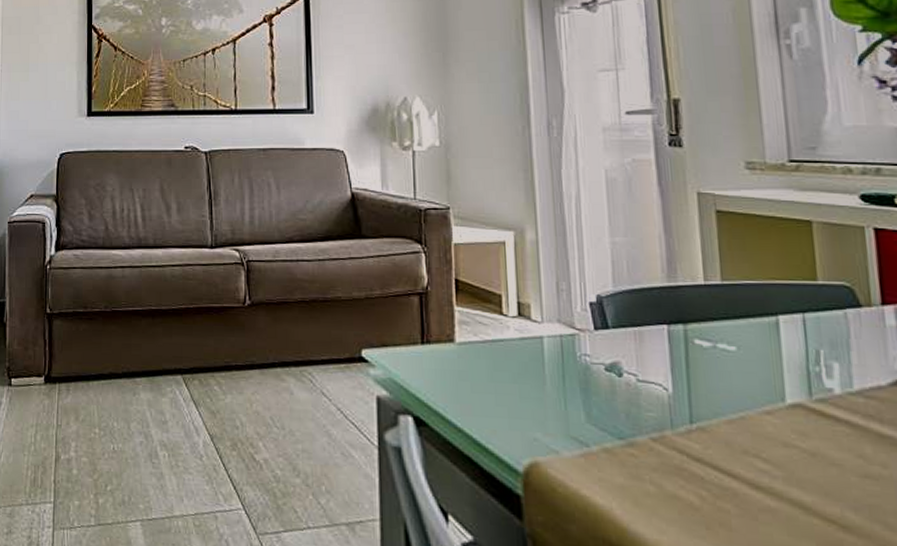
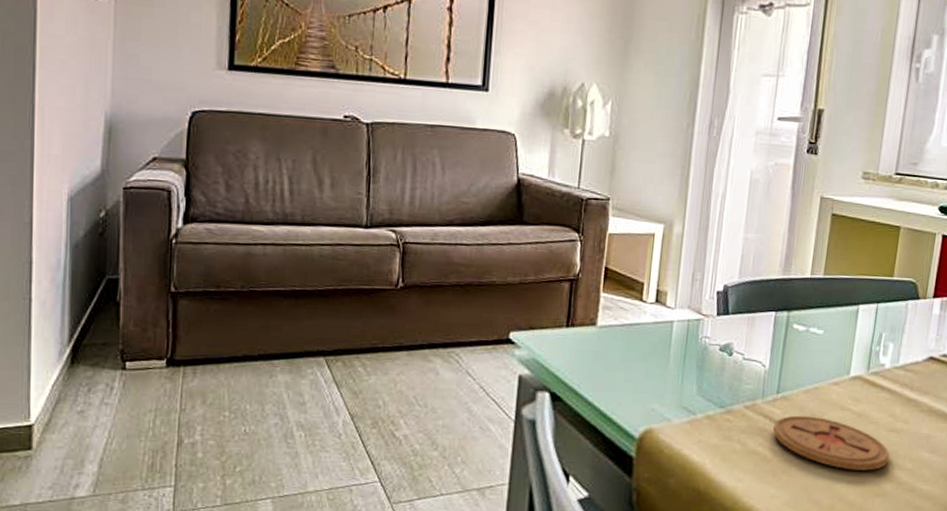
coaster: none [693,451,873,530] -> present [773,415,890,471]

